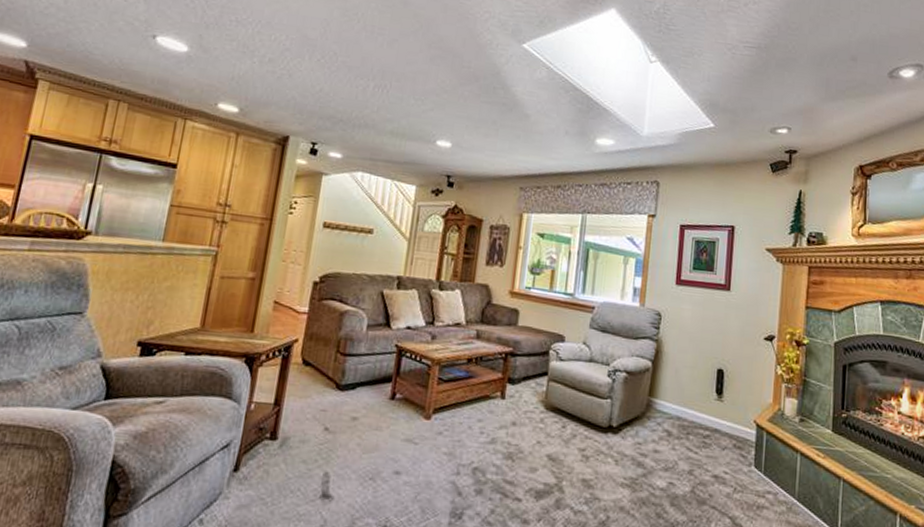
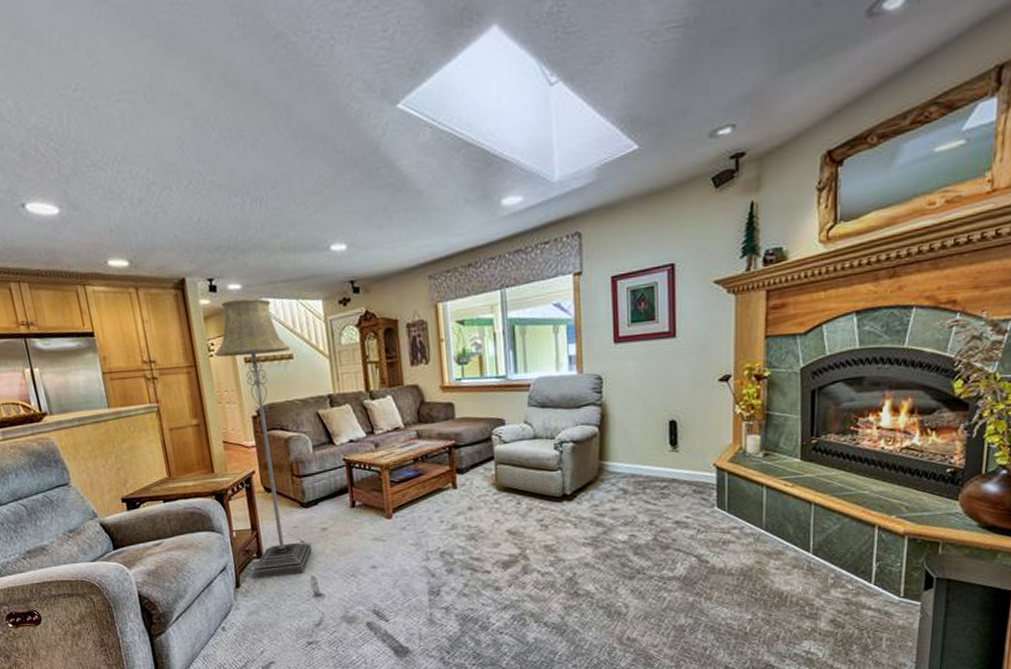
floor lamp: none [258,165,373,467] -> present [214,298,312,579]

